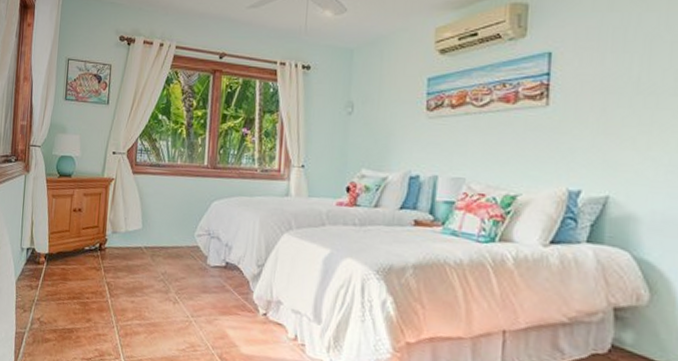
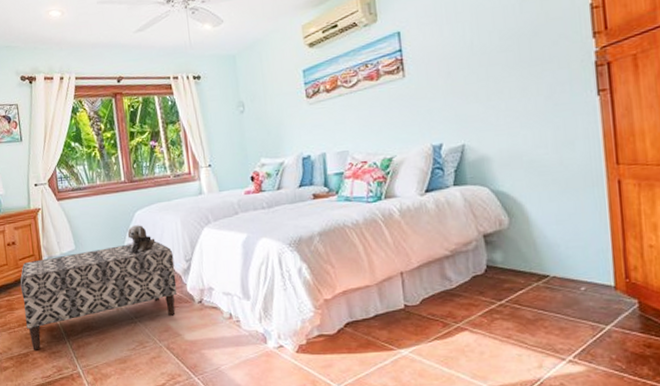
bench: none [76,232,245,328] -> present [20,240,178,350]
plush toy: none [199,216,229,247] -> present [127,225,156,253]

